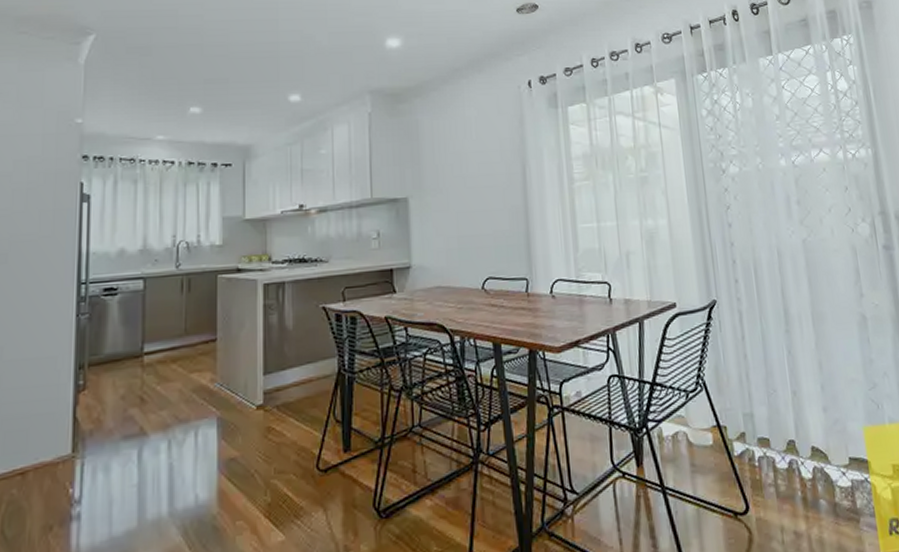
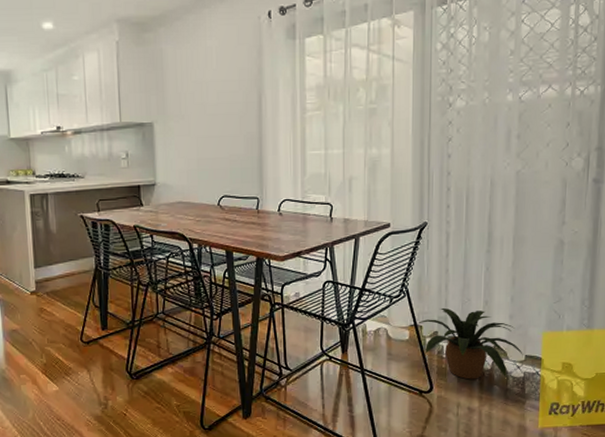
potted plant: none [720,401,848,494] -> present [417,307,524,380]

